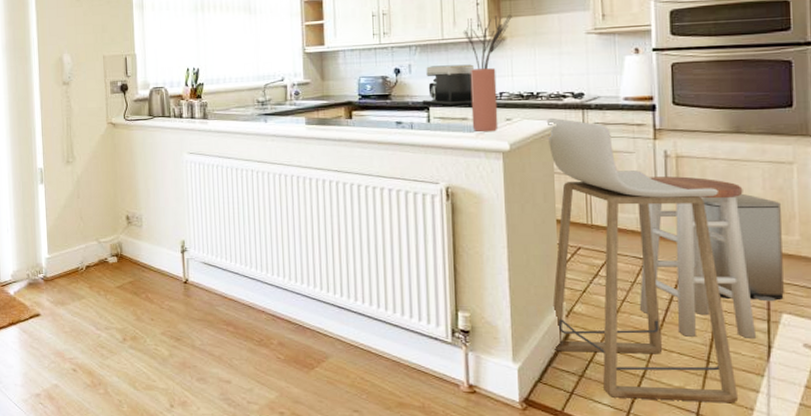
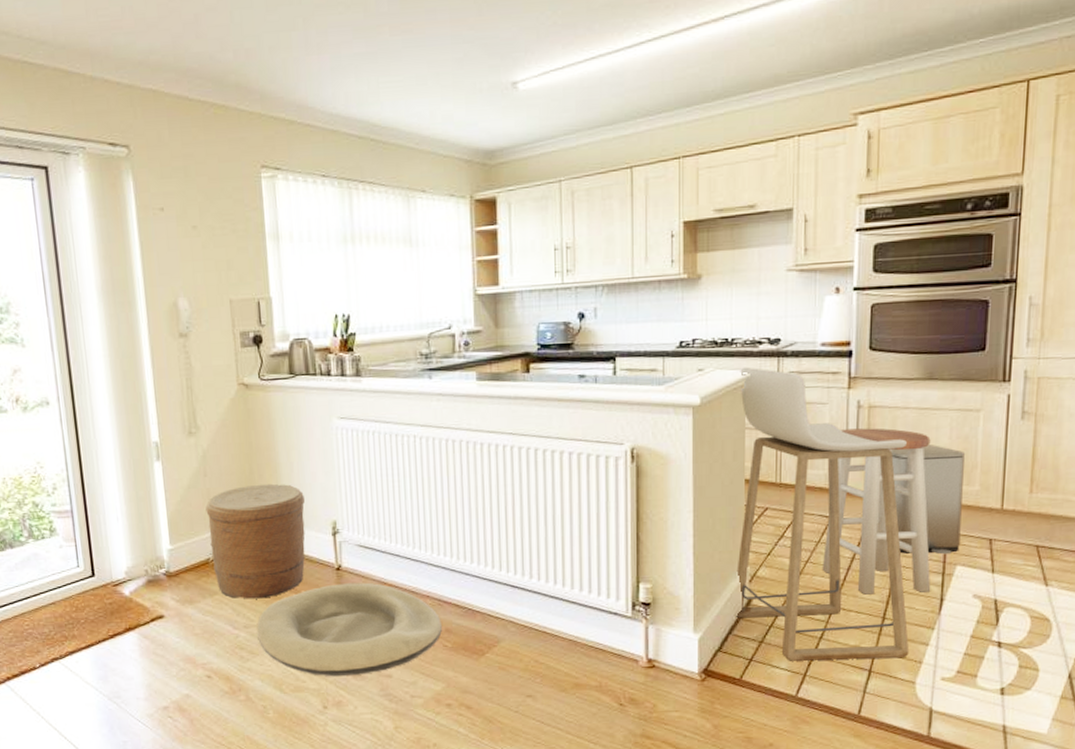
basket: none [78,206,159,305] -> present [205,483,306,599]
dog bed: none [116,295,275,379] -> present [256,582,442,677]
coffee maker: present [422,64,474,107] -> none [608,307,666,357]
vase: present [463,14,512,133] -> none [655,247,709,385]

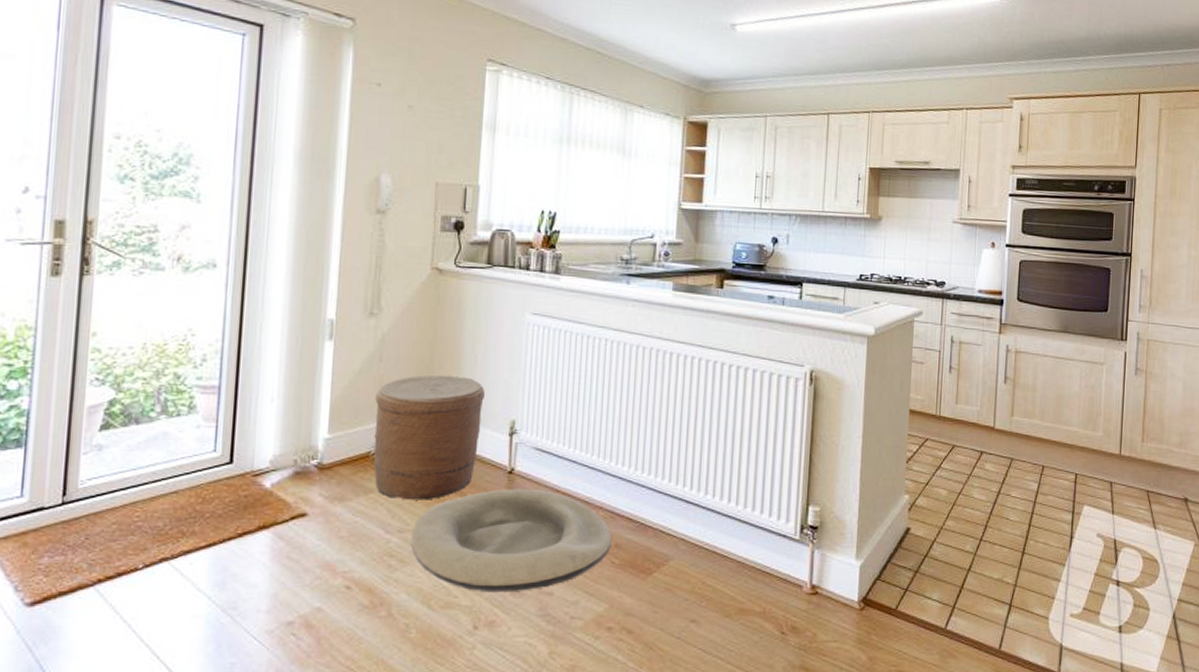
bar stool: present [735,367,910,661] -> none [894,304,1045,592]
bar stool: present [821,428,931,595] -> none [972,370,1065,529]
pedal bin: present [891,445,966,555] -> none [1032,391,1092,494]

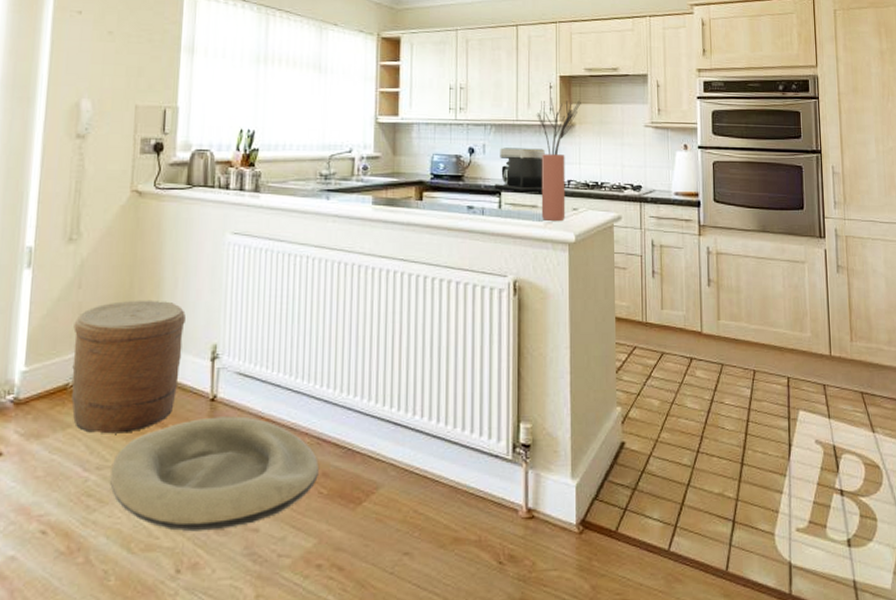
coffee maker: none [796,238,849,286] -> present [494,147,545,193]
vase: none [842,189,890,315] -> present [536,97,581,222]

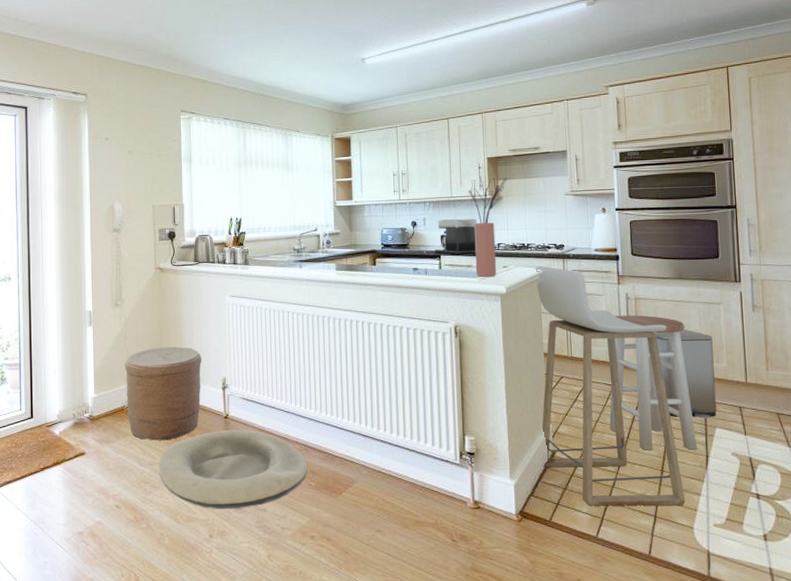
bar stool: none [609,209,767,511] -> present [535,265,686,506]
bar stool: none [685,273,780,439] -> present [609,315,698,451]
pedal bin: none [737,292,800,399] -> present [655,329,717,419]

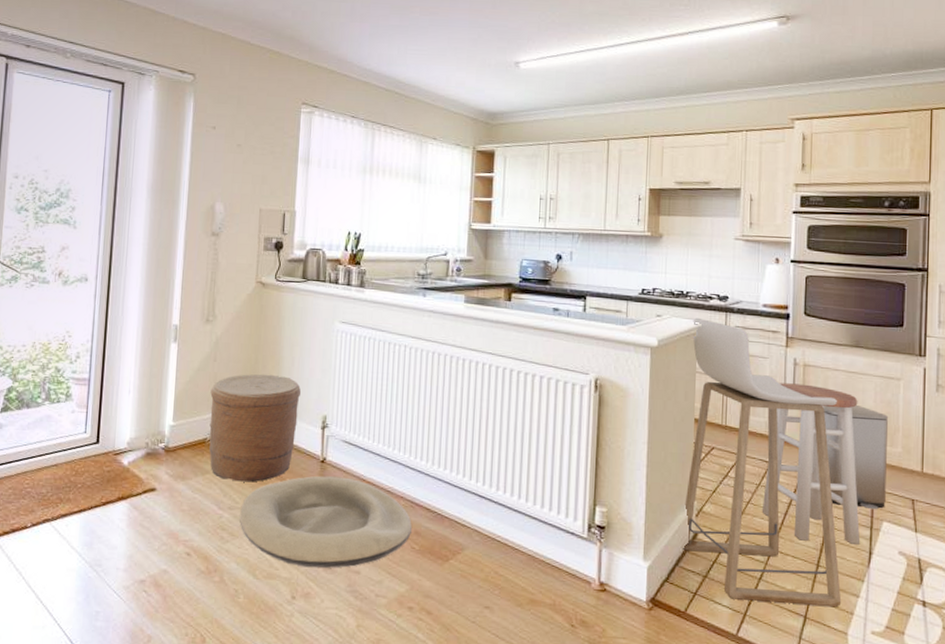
coffee maker: present [435,219,477,256] -> none [580,255,631,299]
vase: present [468,176,507,278] -> none [624,209,670,327]

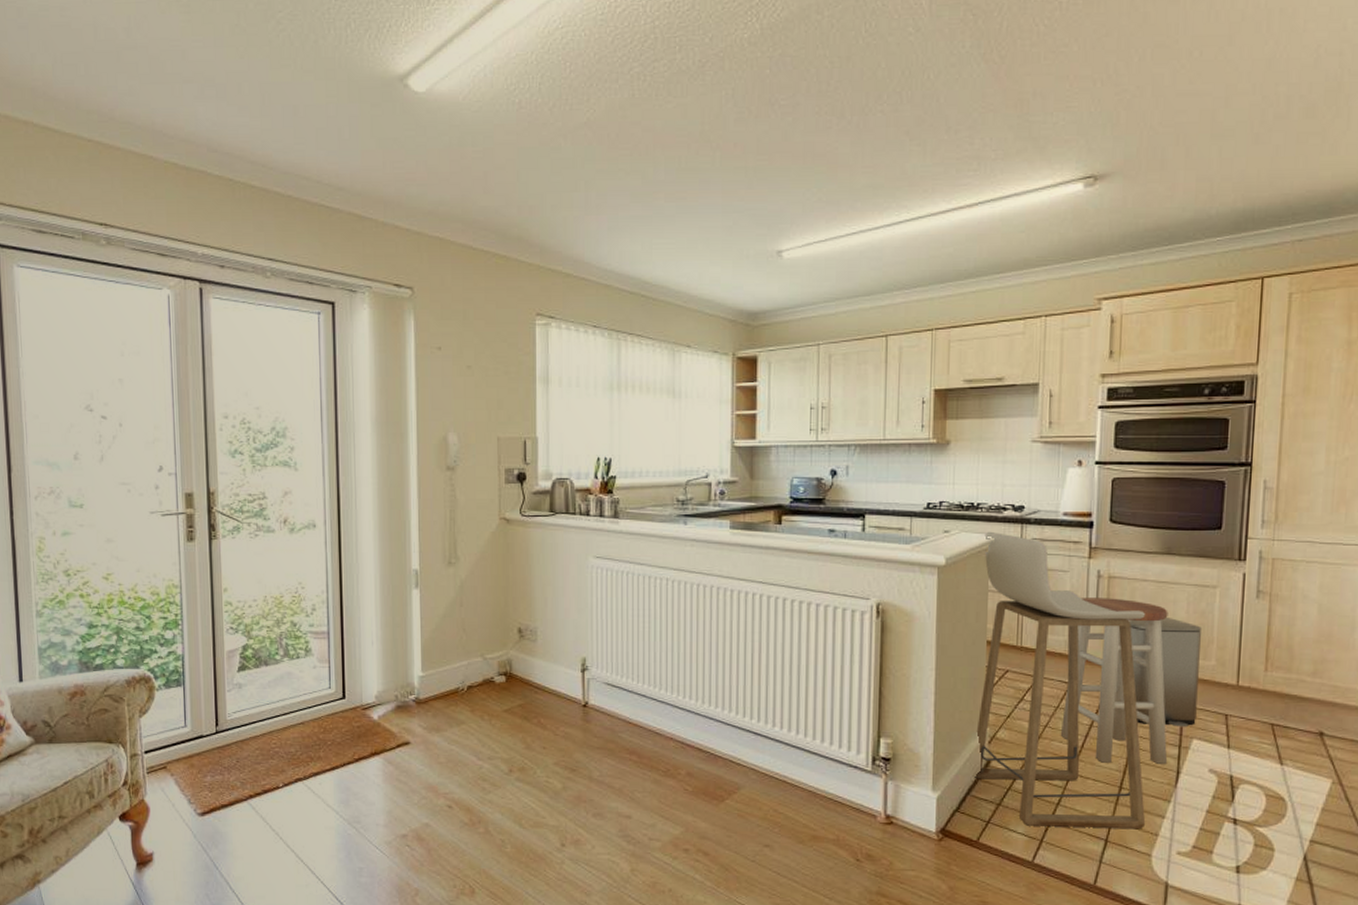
basket: present [209,374,301,483] -> none [459,617,556,731]
dog bed: present [240,476,412,568] -> none [501,720,683,815]

